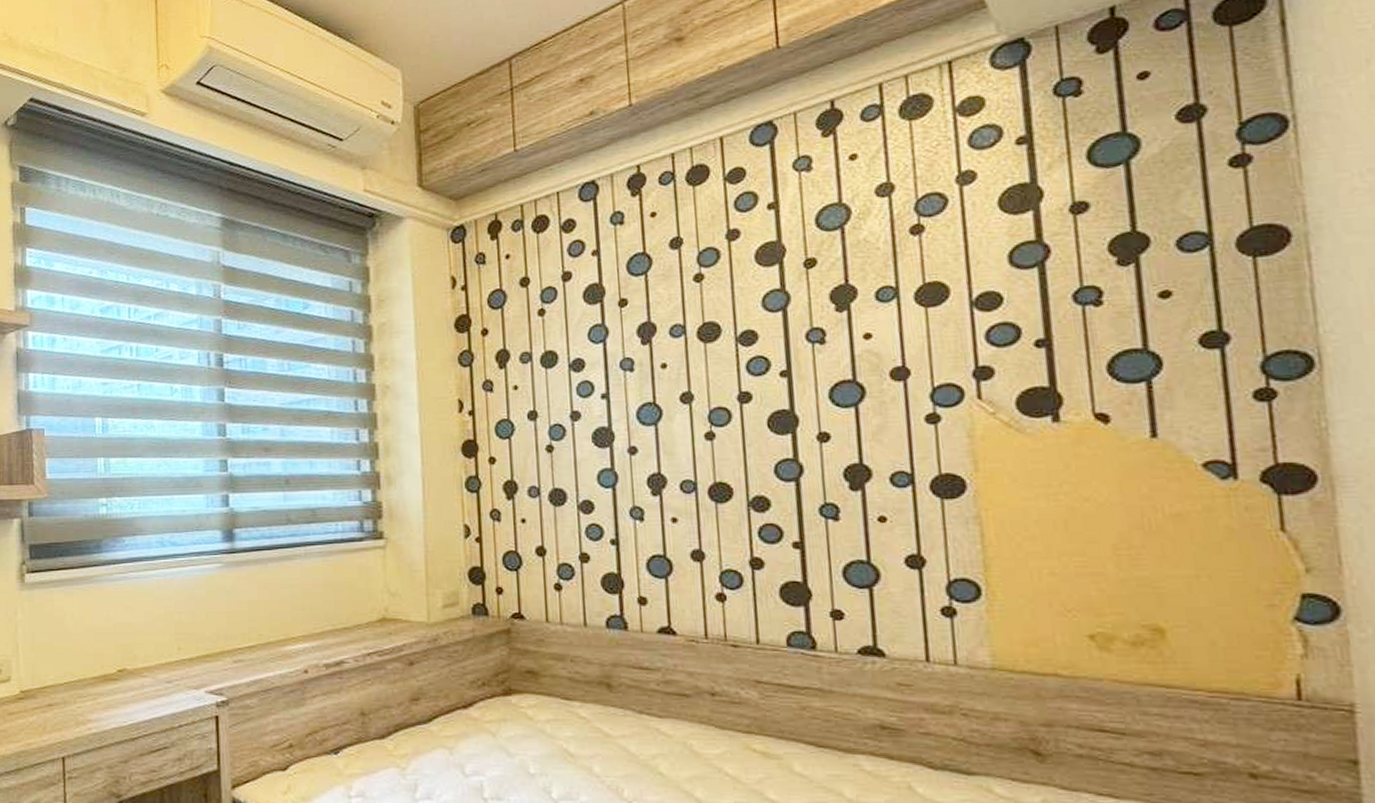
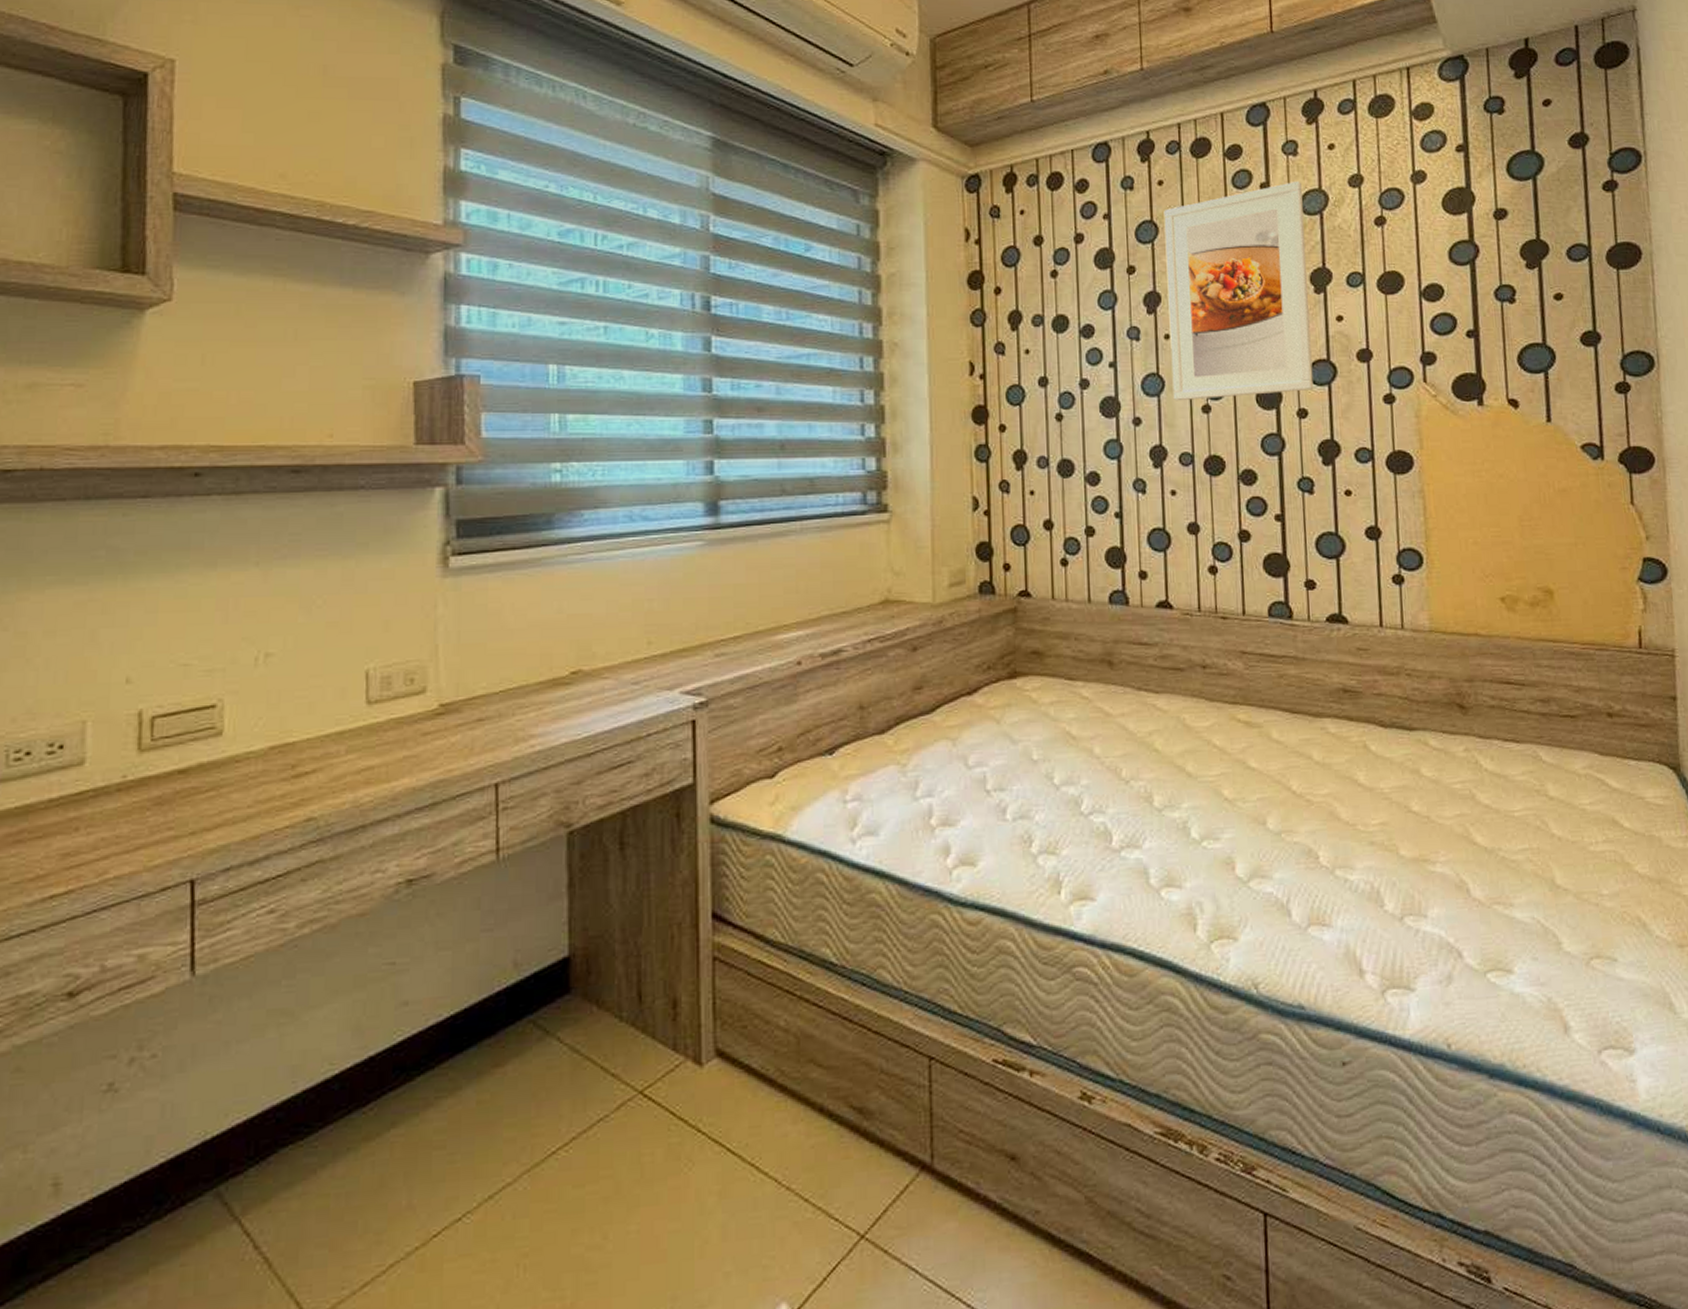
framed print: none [657,196,837,430] -> present [1164,181,1314,401]

